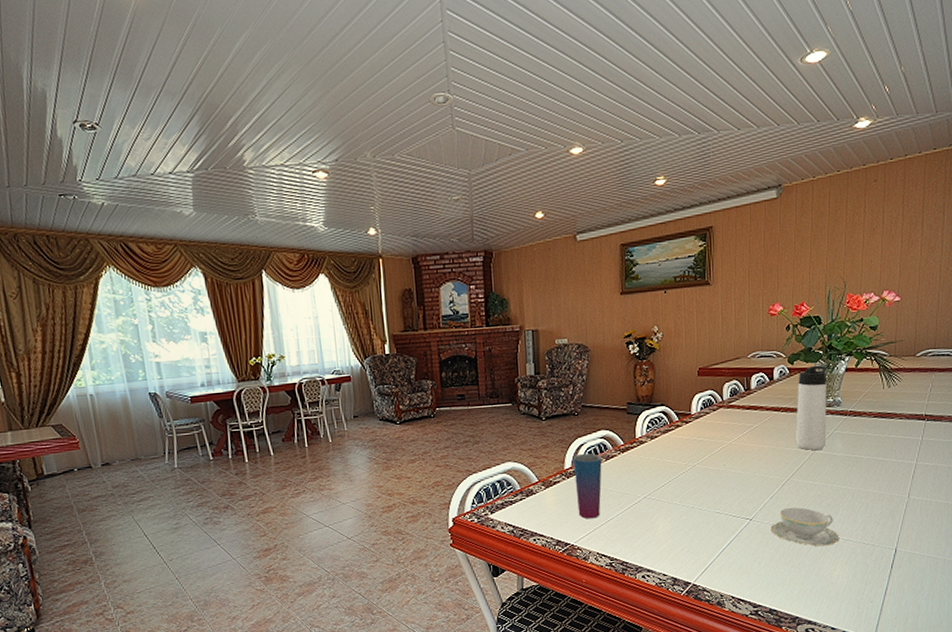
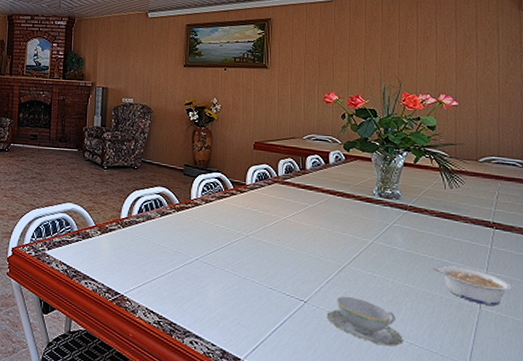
cup: present [573,453,602,519] -> none [129,206,157,272]
thermos bottle: present [796,365,827,451] -> none [353,155,386,242]
legume: none [868,461,937,493] -> present [433,264,512,306]

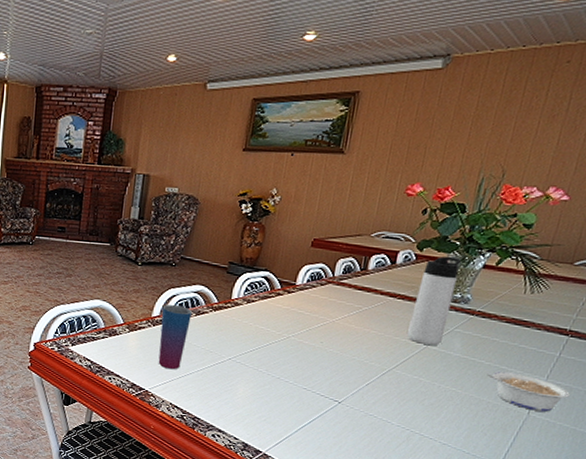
cup: none [129,206,157,272] -> present [158,305,192,370]
teacup: present [326,296,403,347] -> none [359,398,437,446]
thermos bottle: none [353,155,386,242] -> present [407,256,461,347]

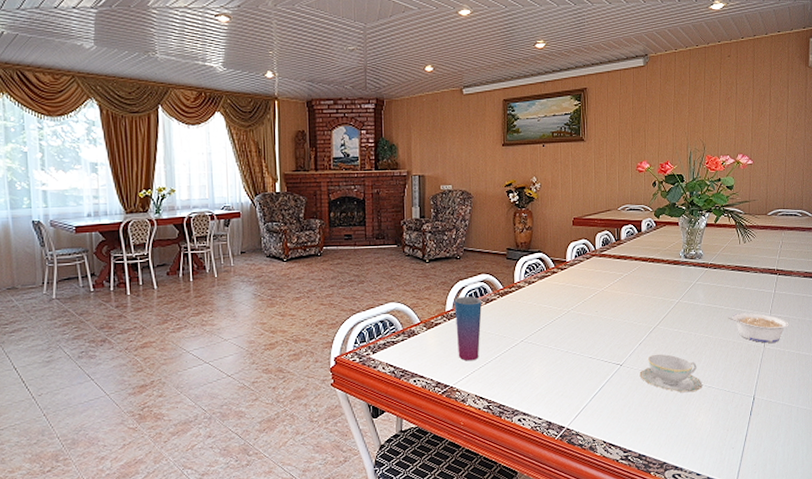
teacup: none [359,398,437,446] -> present [639,354,703,392]
thermos bottle: present [407,256,461,347] -> none [662,219,690,300]

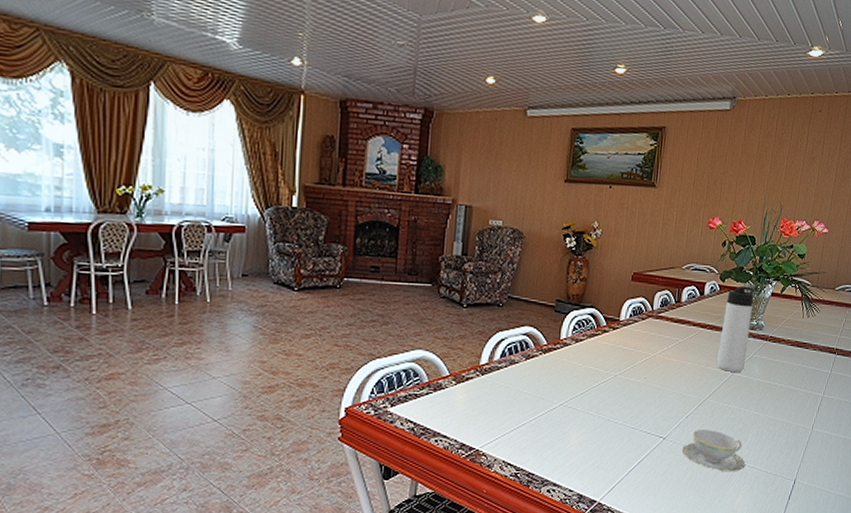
cup: present [454,296,482,361] -> none [488,350,522,423]
thermos bottle: none [662,219,690,300] -> present [717,285,755,373]
legume: present [728,312,789,343] -> none [780,391,840,425]

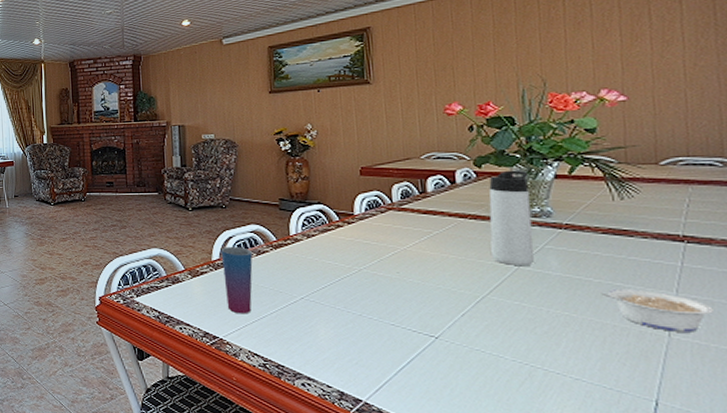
cup: none [488,350,522,423] -> present [221,247,253,314]
teacup: present [682,429,746,472] -> none [464,329,566,383]
legume: none [780,391,840,425] -> present [601,288,714,332]

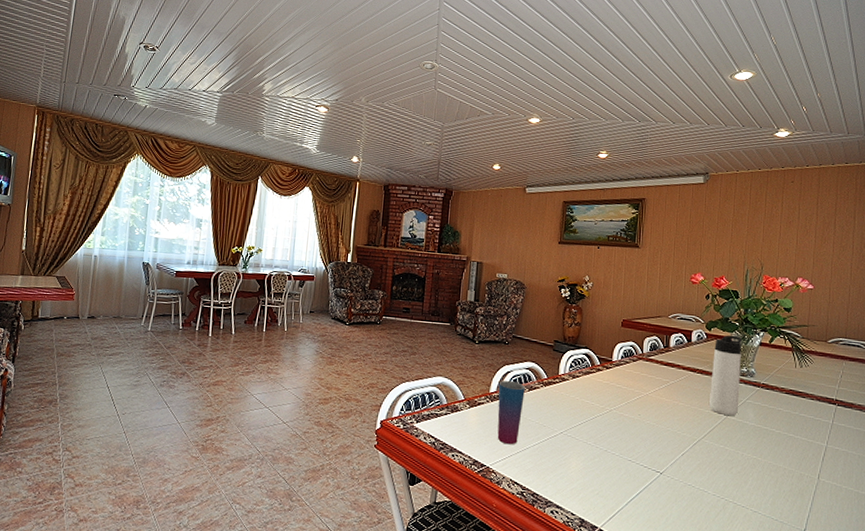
legume: present [601,288,714,332] -> none [779,438,847,476]

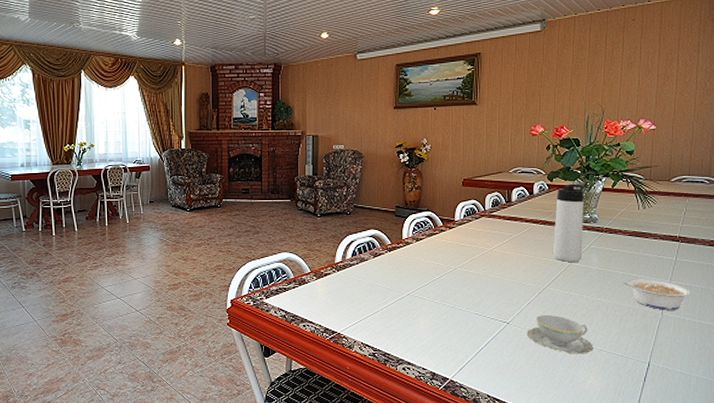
cup: present [497,381,525,445] -> none [343,250,370,311]
teacup: none [680,467,748,515] -> present [527,314,593,354]
legume: none [779,438,847,476] -> present [623,278,691,310]

